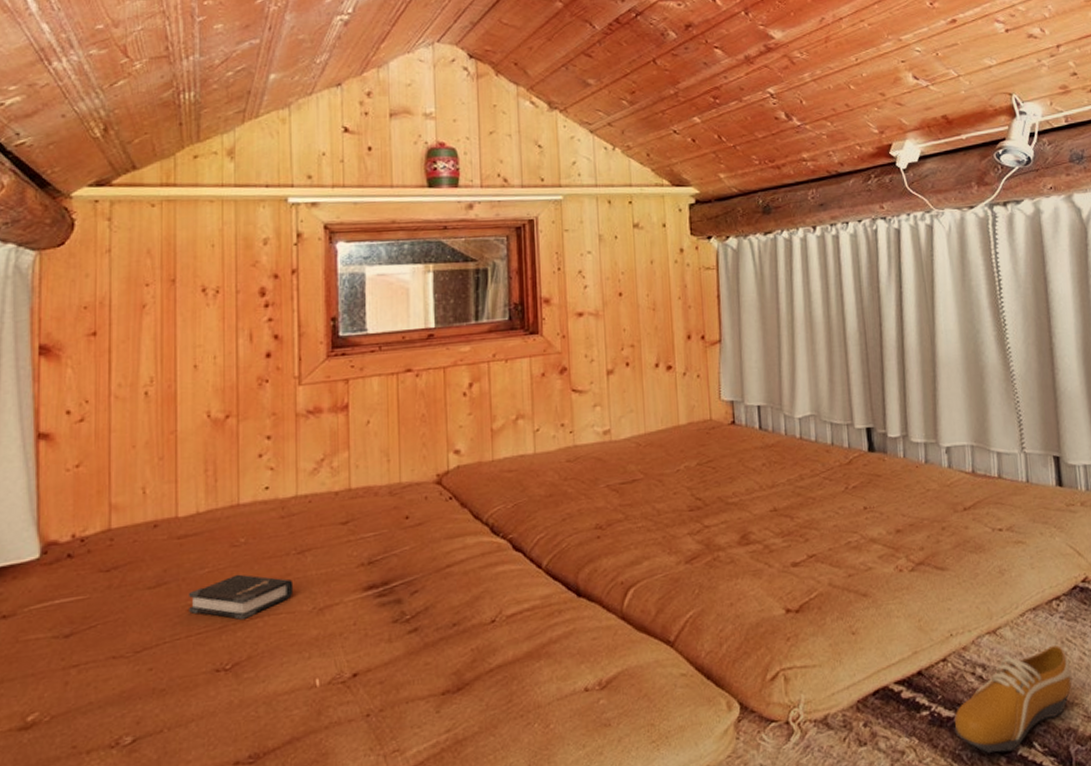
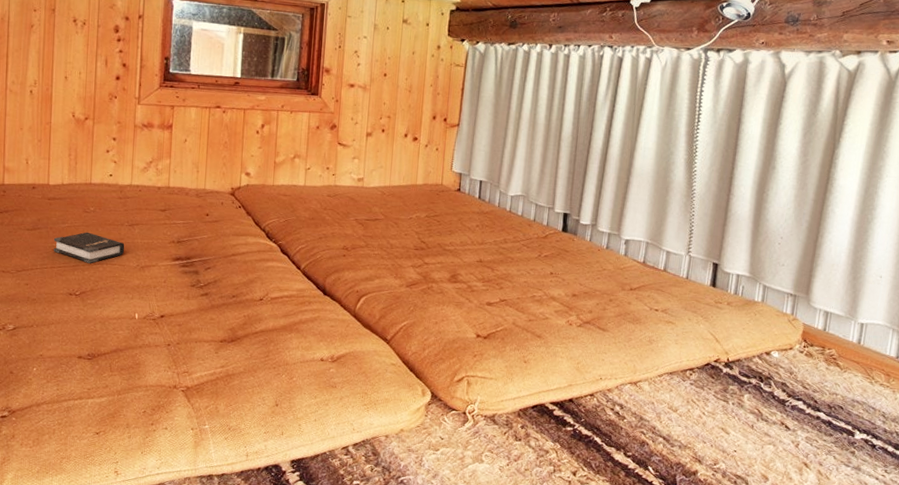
shoe: present [954,644,1072,753] -> none [589,400,691,469]

